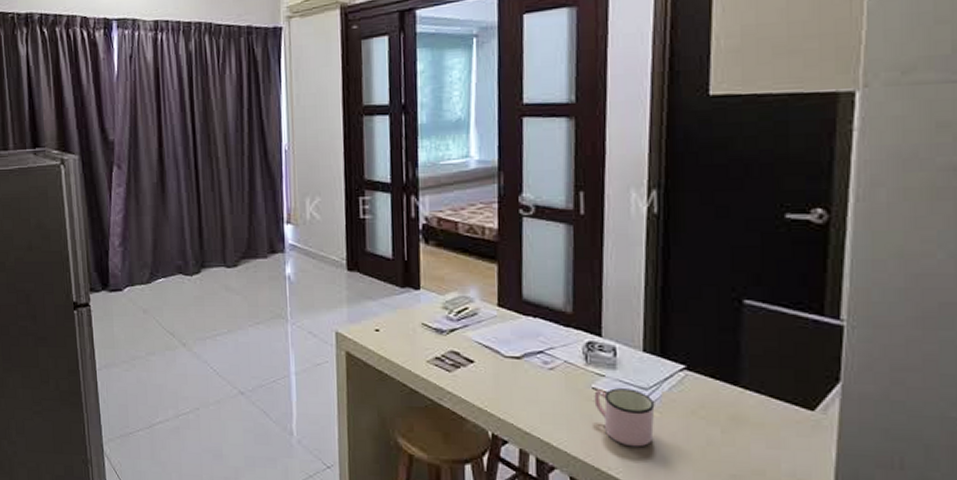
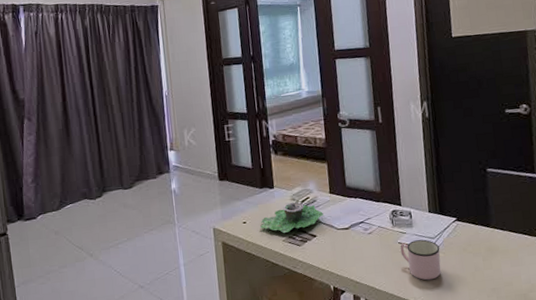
succulent planter: none [398,311,486,351] -> present [260,202,323,233]

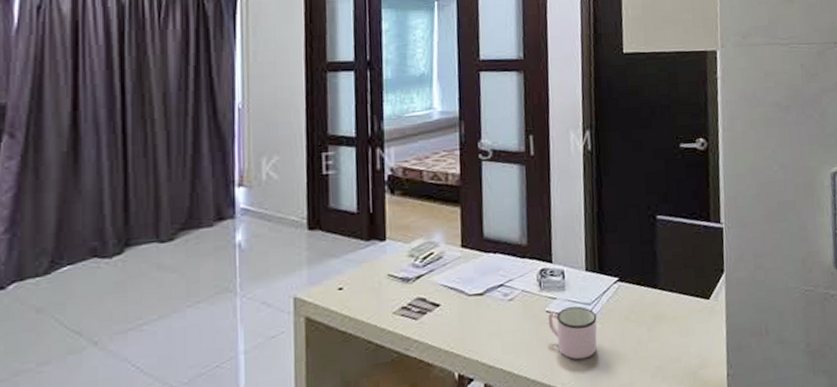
succulent planter: present [260,202,323,233] -> none [363,259,451,302]

